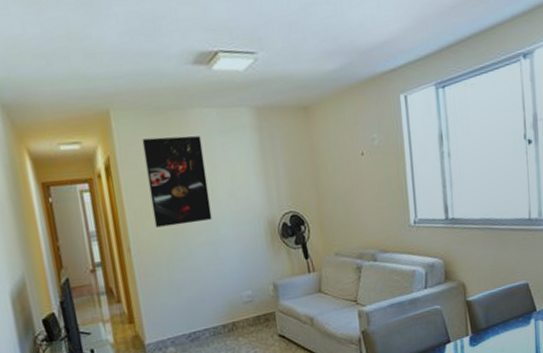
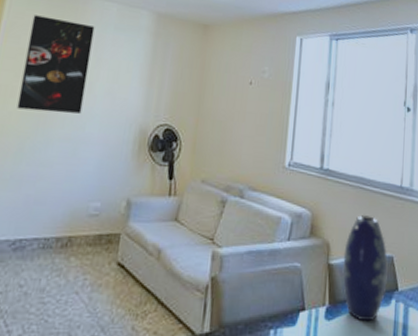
vase: none [479,251,525,342] -> present [342,215,388,322]

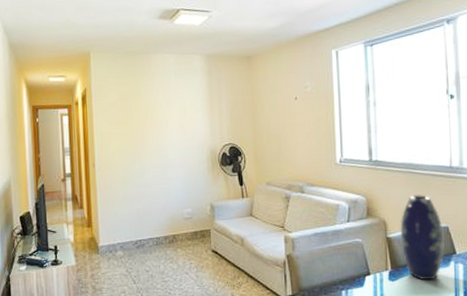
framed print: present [16,15,95,114] -> none [113,75,164,149]

